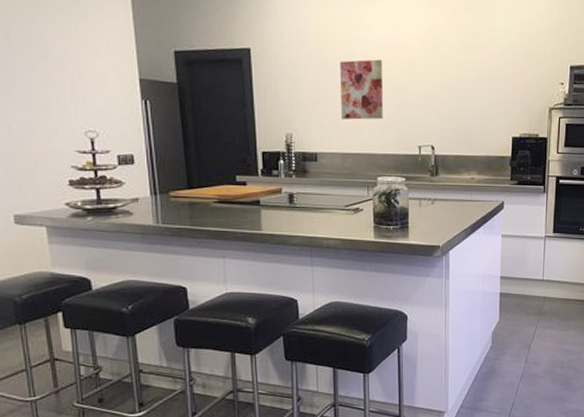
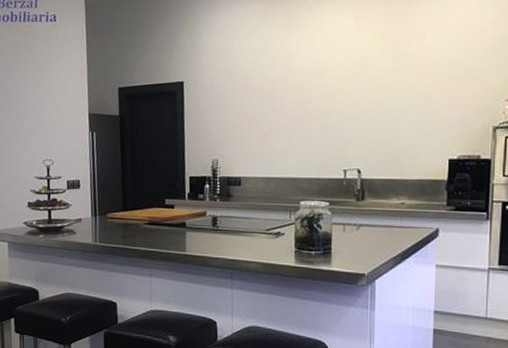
wall art: present [339,59,384,120] -> none [265,85,309,145]

